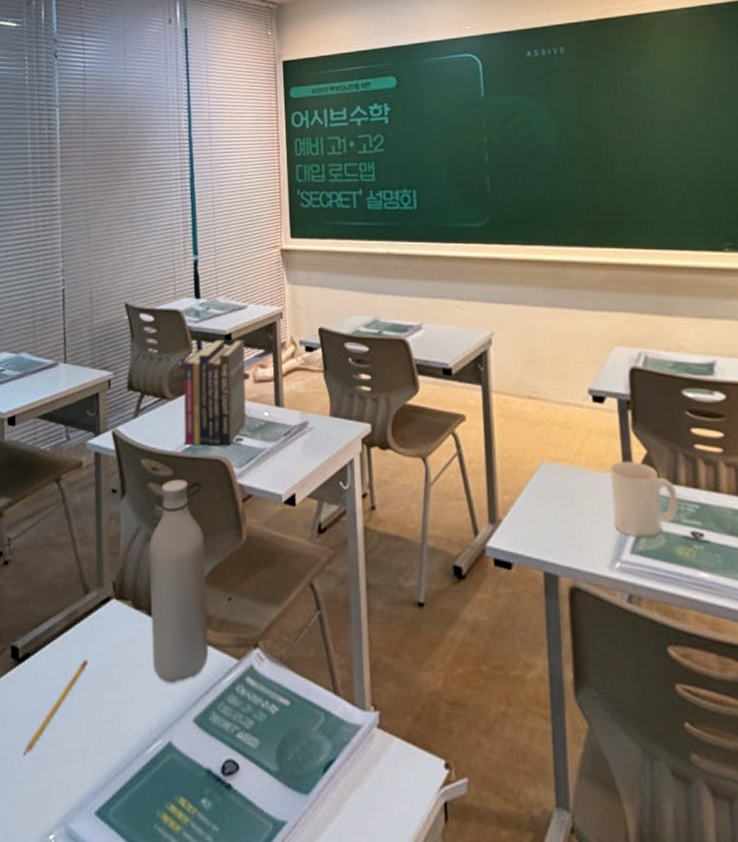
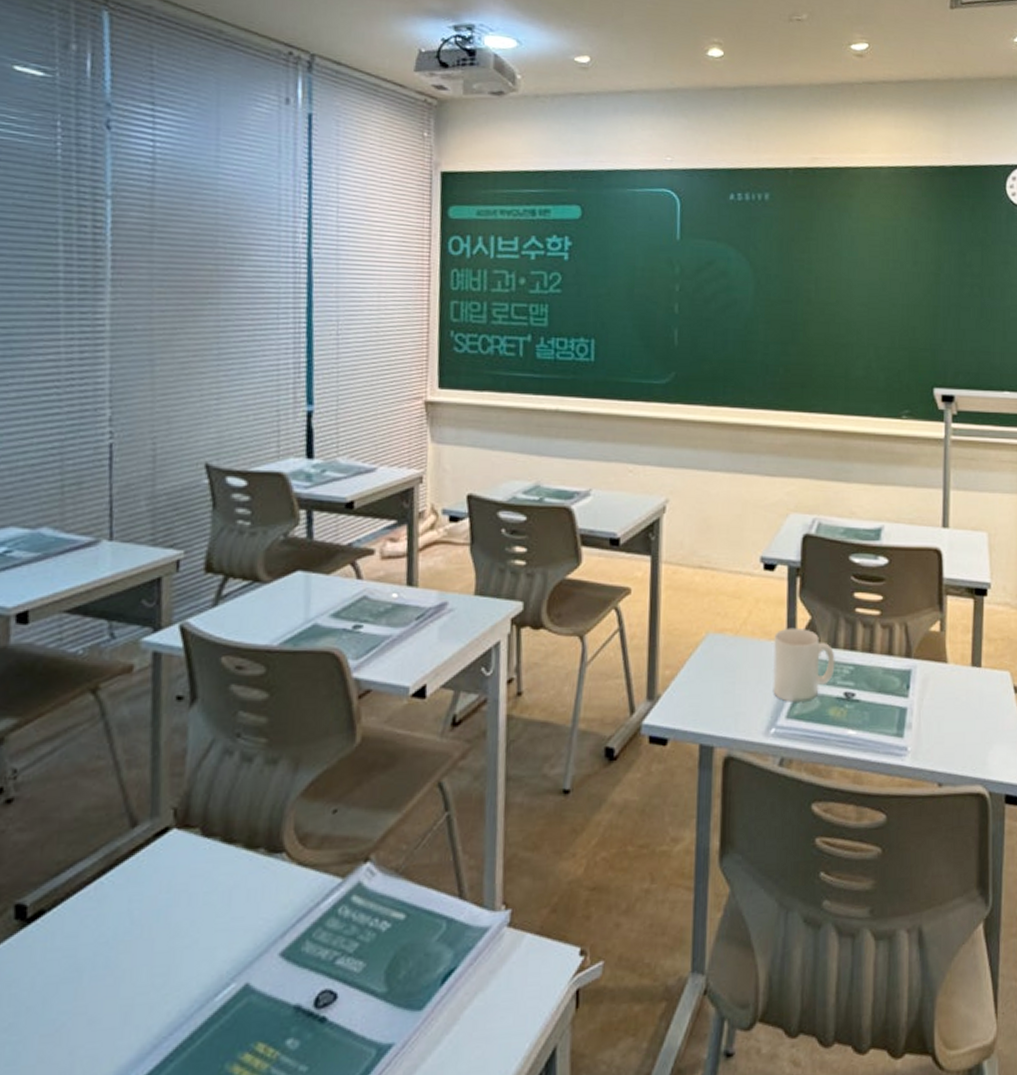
pencil: present [23,659,89,757] -> none [31,905,135,1037]
water bottle: present [148,479,208,684] -> none [226,678,306,918]
books: present [183,340,247,447] -> none [282,509,371,638]

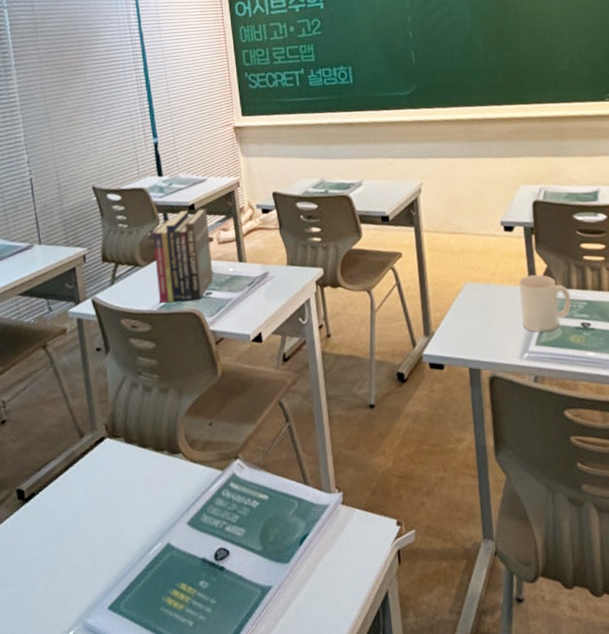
books: none [282,509,371,638] -> present [152,209,214,304]

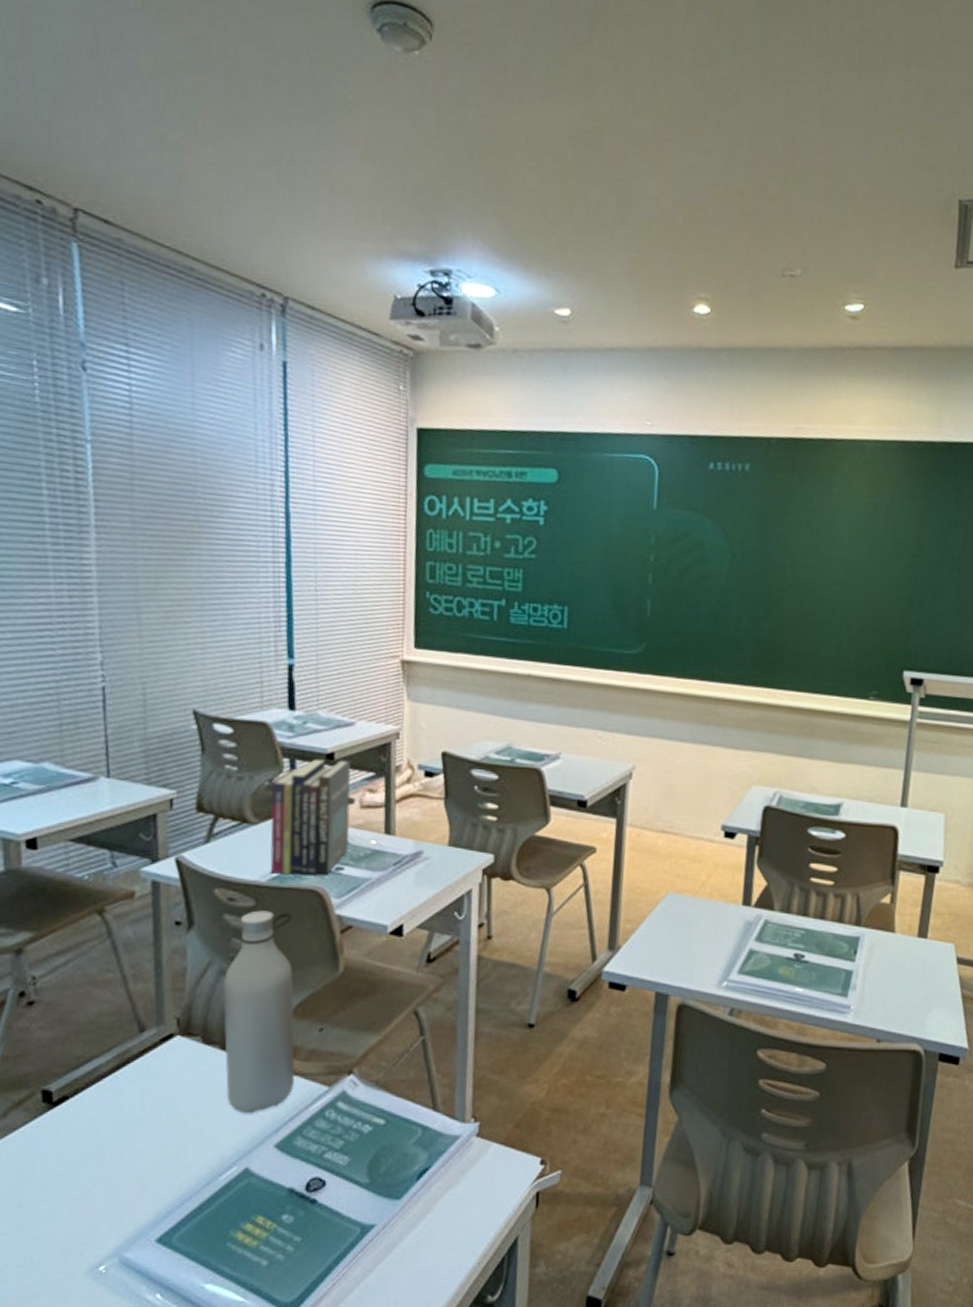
water bottle: none [134,332,196,498] -> present [222,910,295,1114]
cup: present [519,274,572,334] -> none [727,892,788,961]

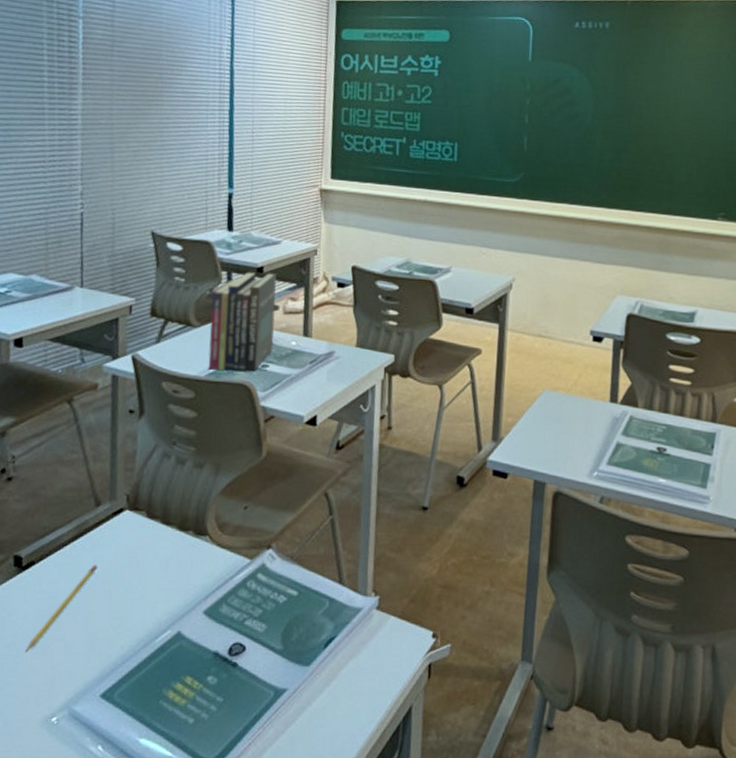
pencil: none [63,1097,146,1198] -> present [25,564,98,653]
water bottle: present [222,910,295,1114] -> none [164,401,226,582]

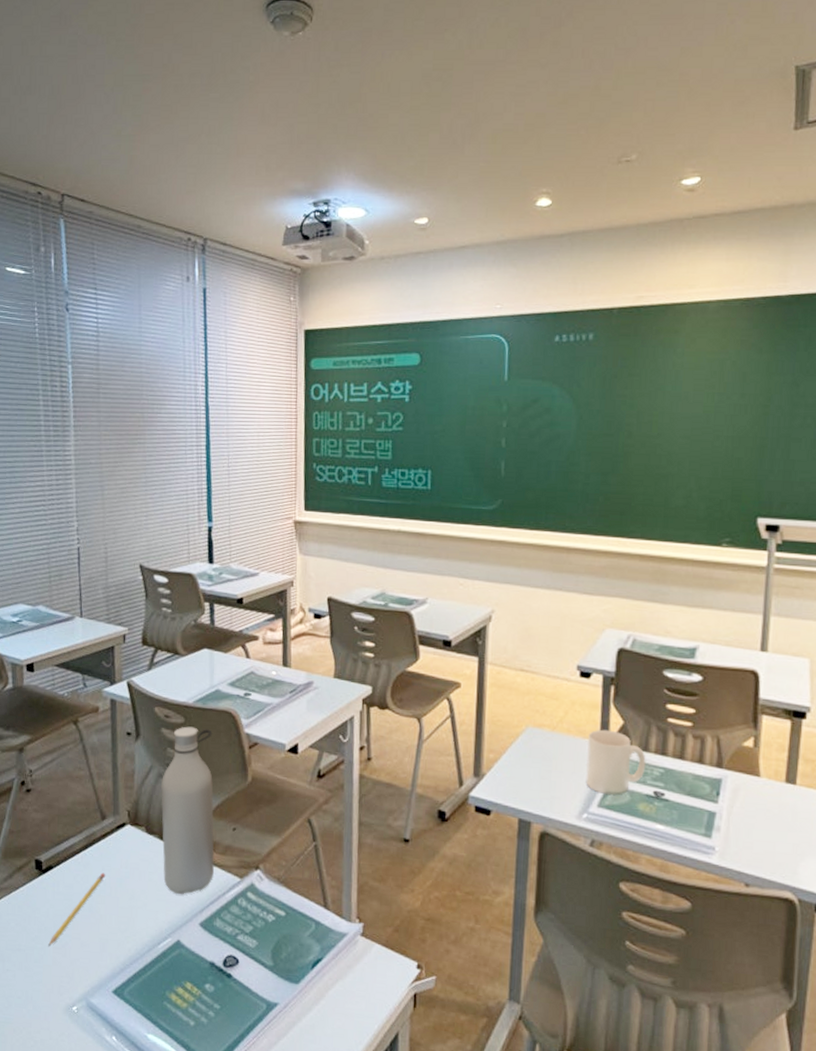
water bottle: none [164,401,226,582] -> present [160,726,214,895]
books: present [208,272,277,373] -> none [195,603,256,700]
cup: none [596,390,651,453] -> present [586,729,646,796]

